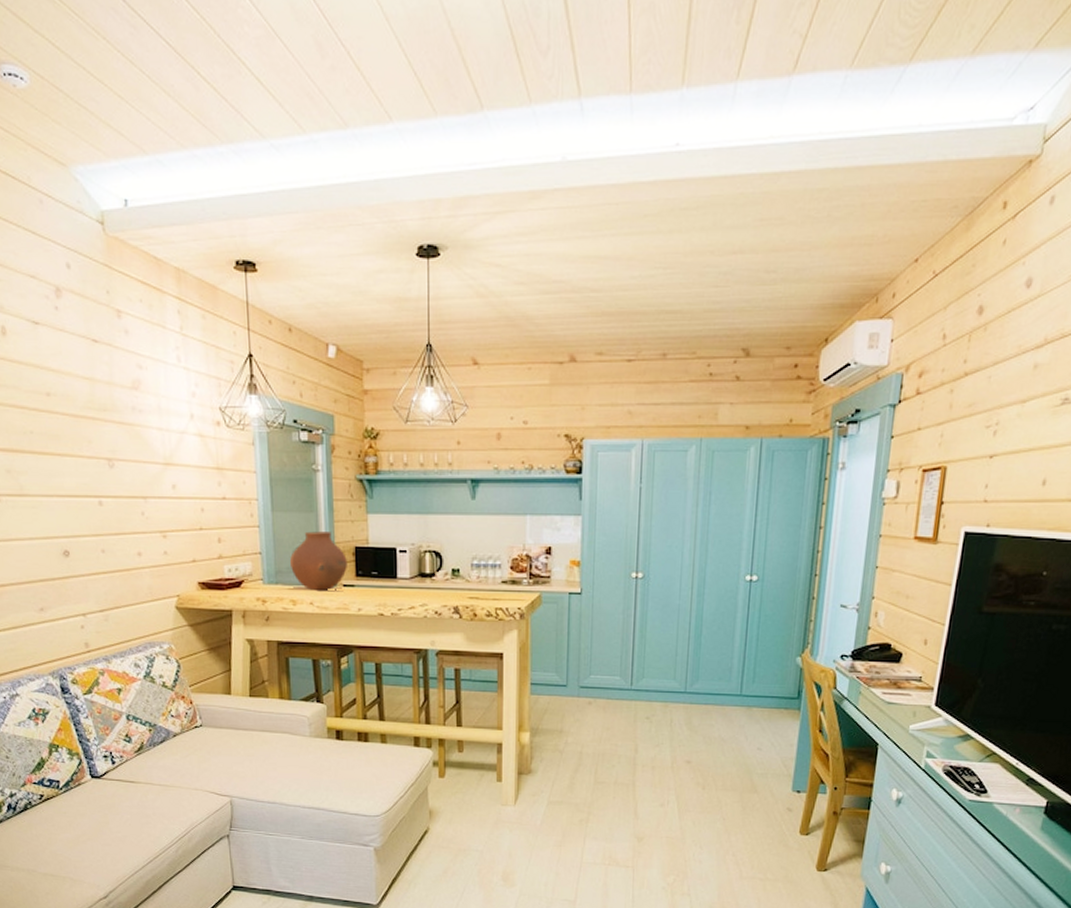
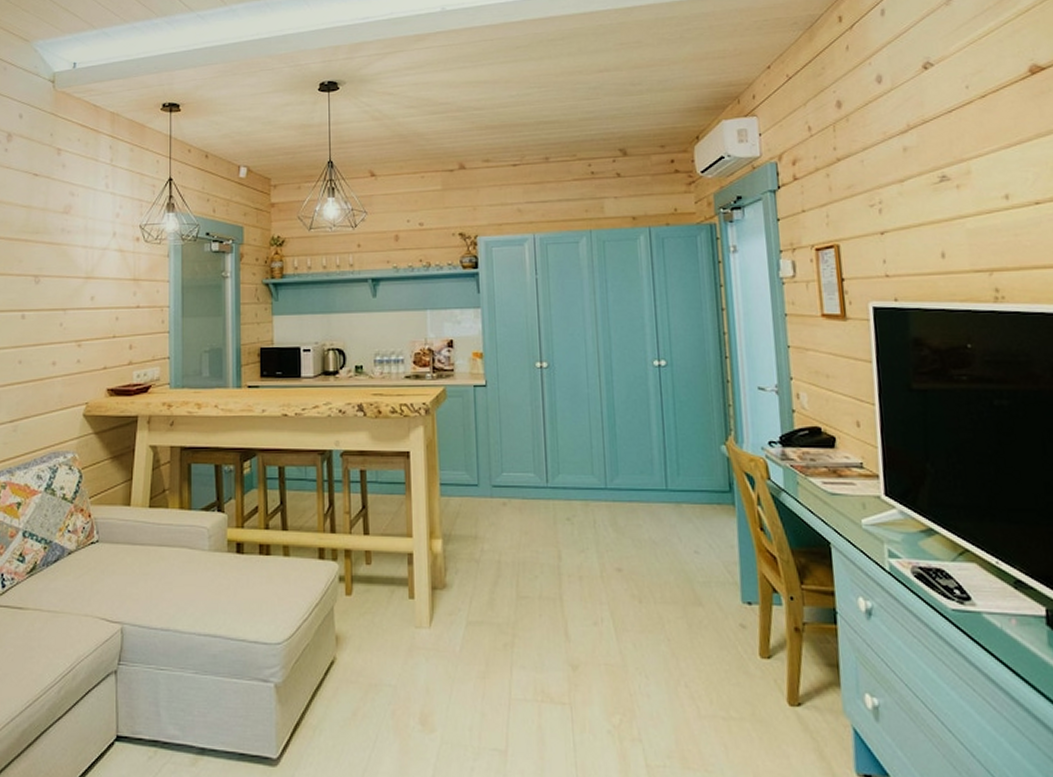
vase: present [290,531,349,590] -> none [197,334,254,393]

